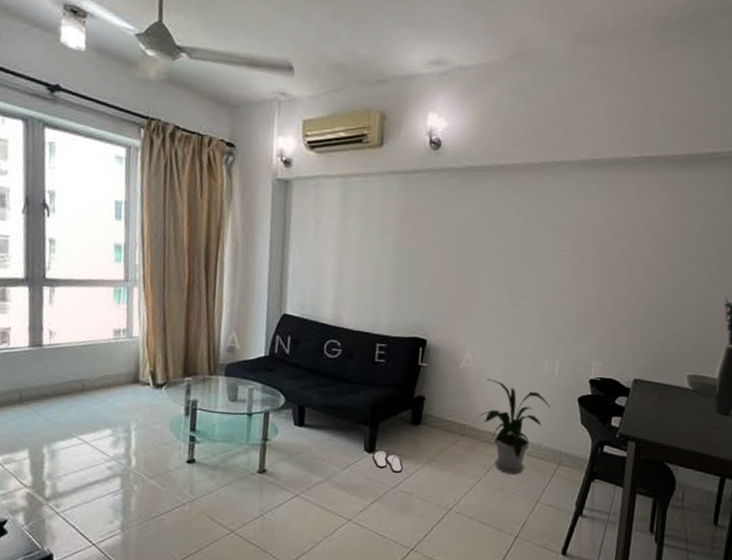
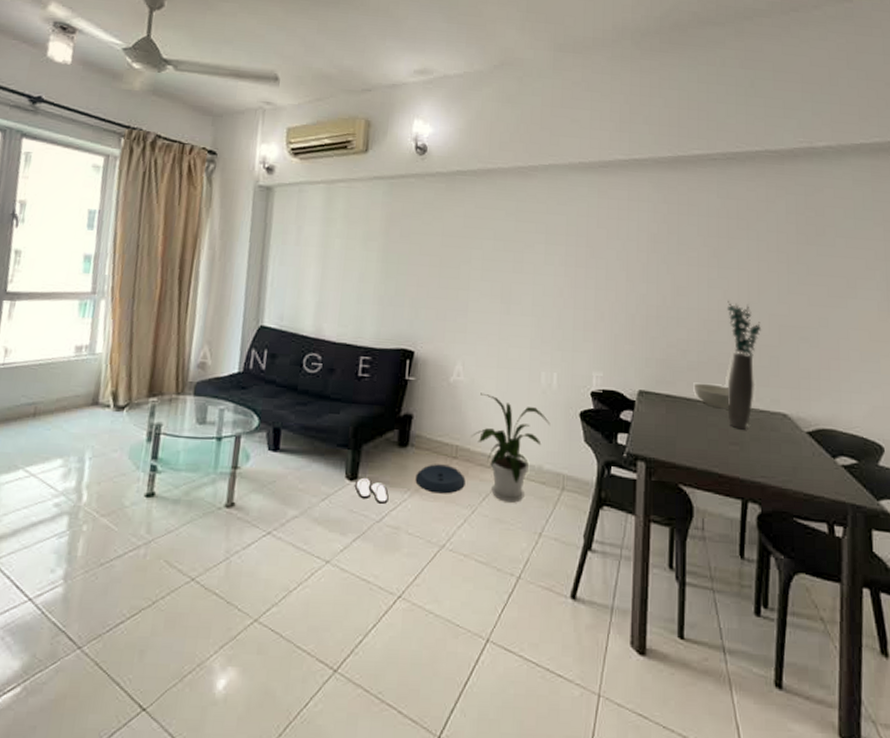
robot vacuum: none [427,440,472,466] -> present [415,464,466,494]

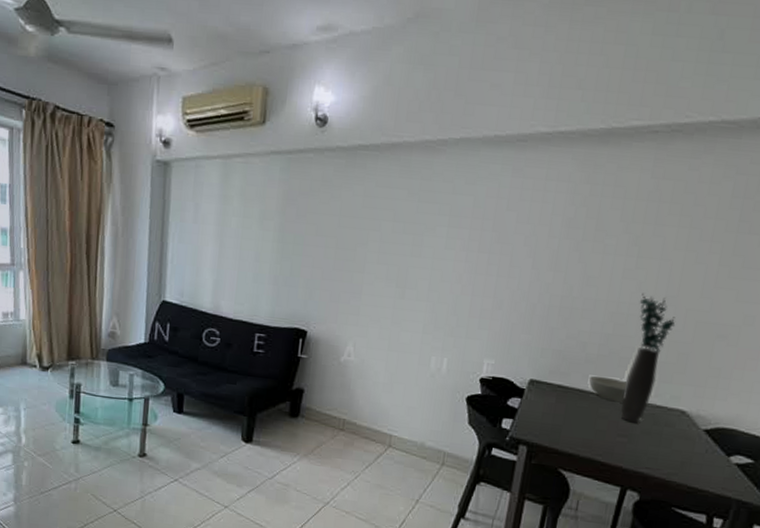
slippers: present [355,477,389,504] -> none [250,441,280,464]
robot vacuum: present [415,464,466,494] -> none [304,434,351,460]
house plant: present [471,393,551,503] -> none [358,373,436,473]

